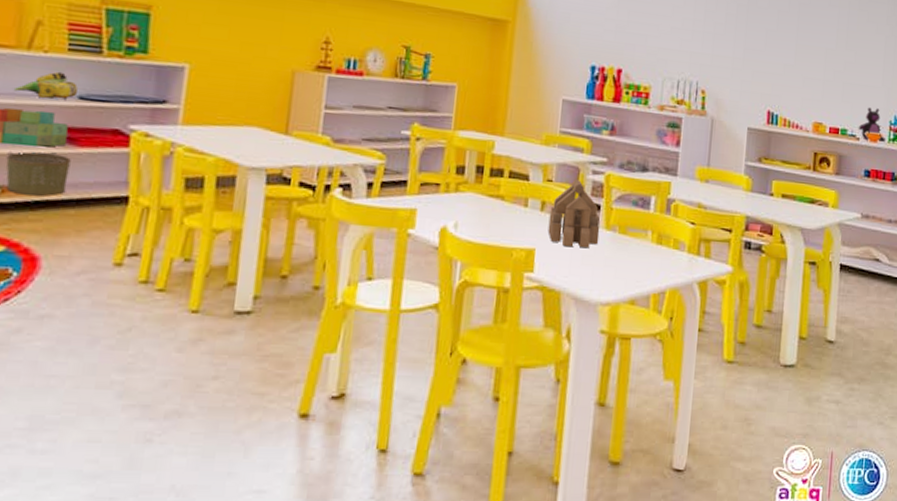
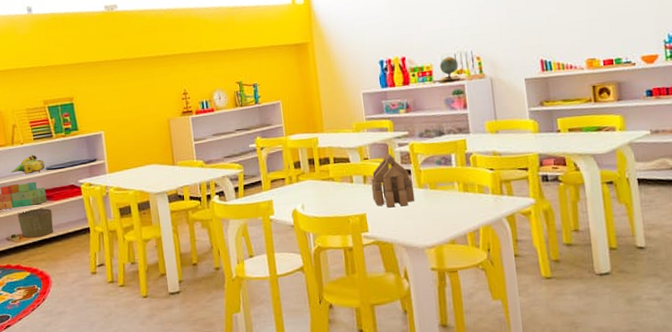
globe: none [645,81,686,114] -> present [431,56,467,84]
stuffed animal: present [858,107,886,143] -> none [632,32,663,65]

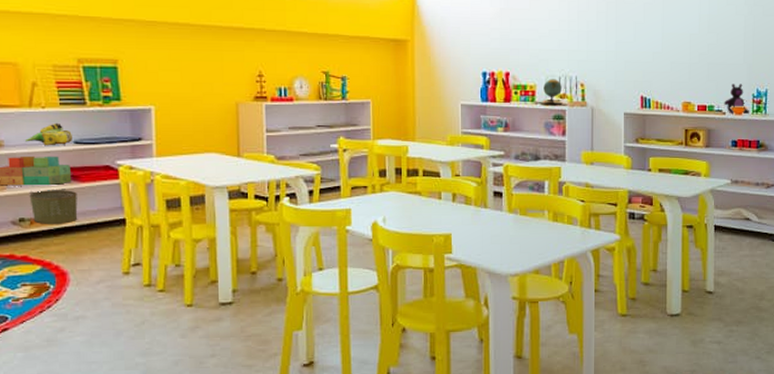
building blocks: present [371,153,415,208] -> none [460,171,504,230]
stuffed animal: none [632,32,663,65] -> present [723,84,750,116]

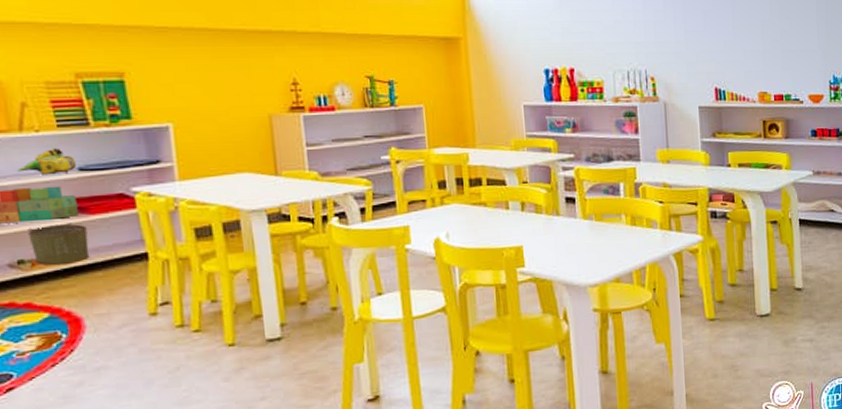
globe: present [533,79,569,107] -> none [601,73,640,104]
stuffed animal: present [723,84,750,116] -> none [800,70,828,104]

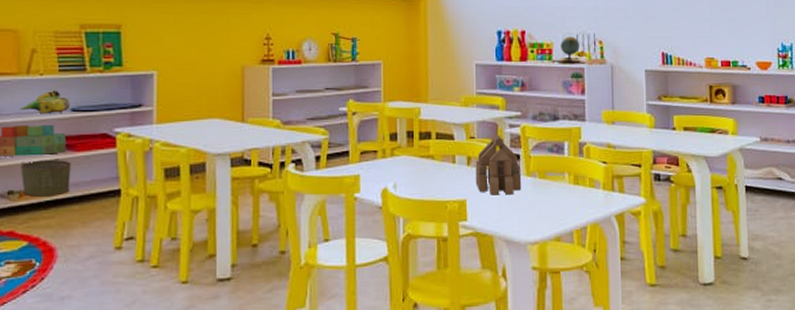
building blocks: none [529,177,579,240] -> present [475,133,522,195]
globe: none [601,73,640,104] -> present [550,36,587,65]

